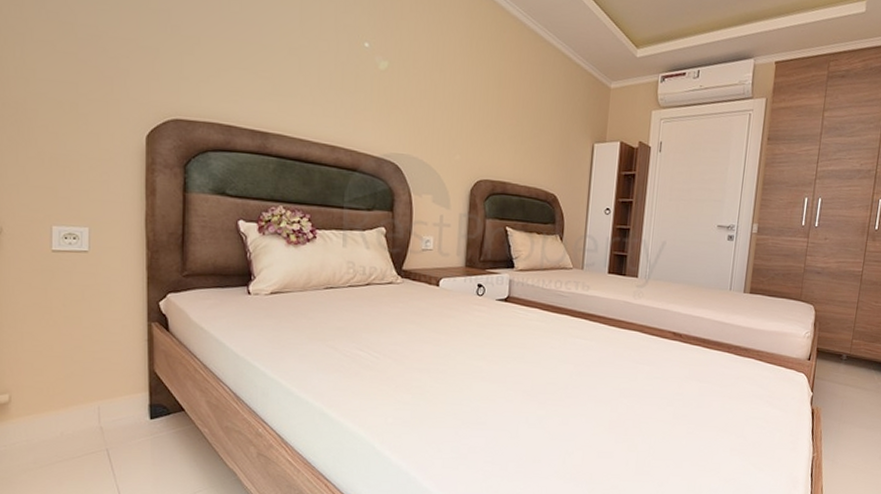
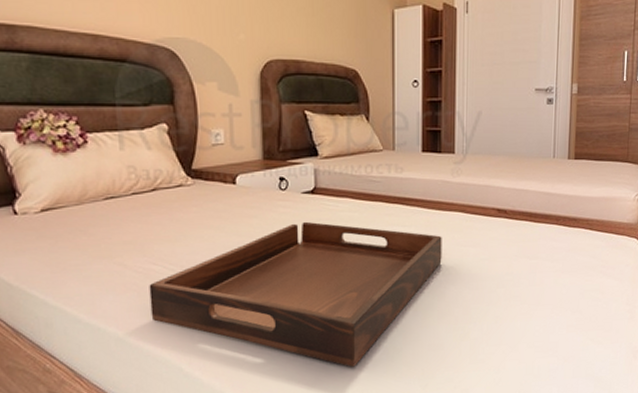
serving tray: none [353,325,620,464] -> present [149,221,442,367]

